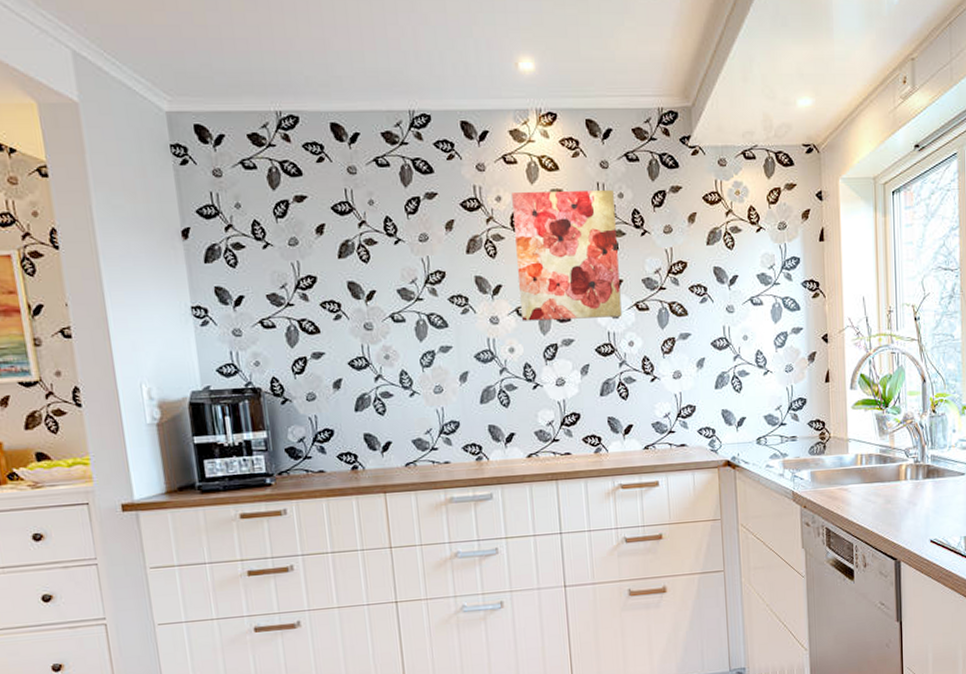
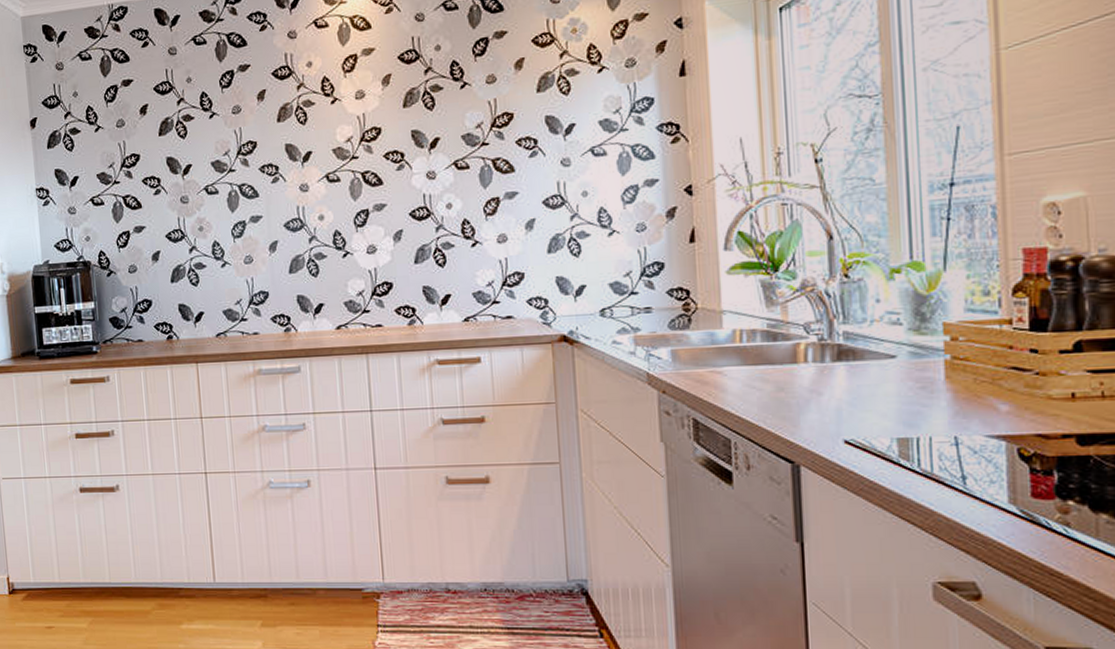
wall art: present [512,190,622,321] -> none [323,43,439,187]

